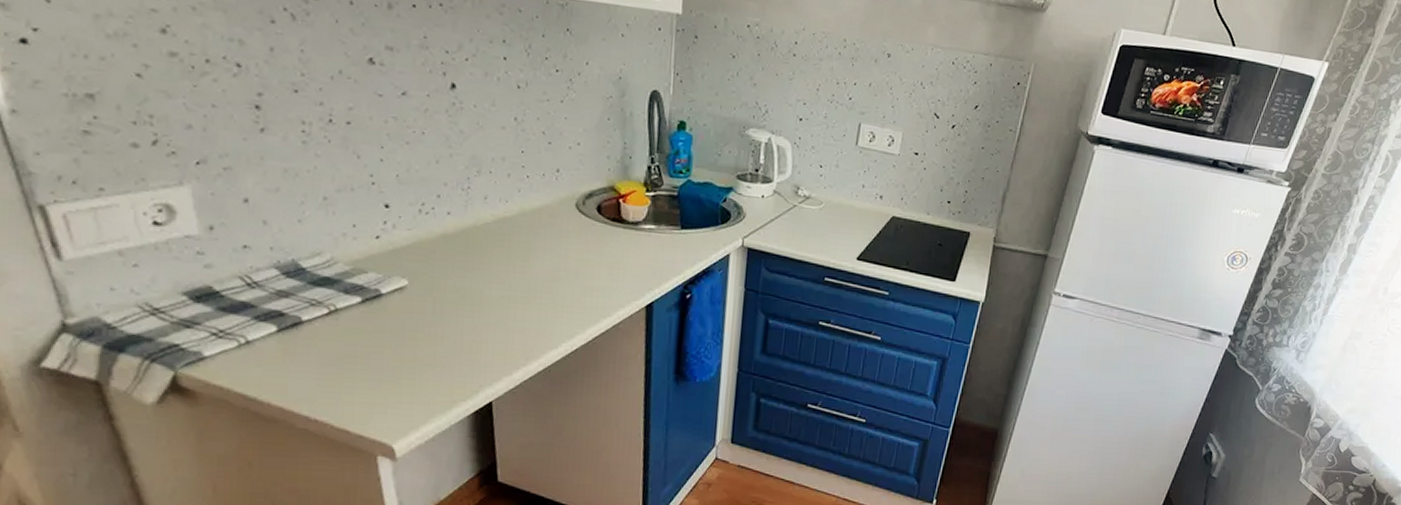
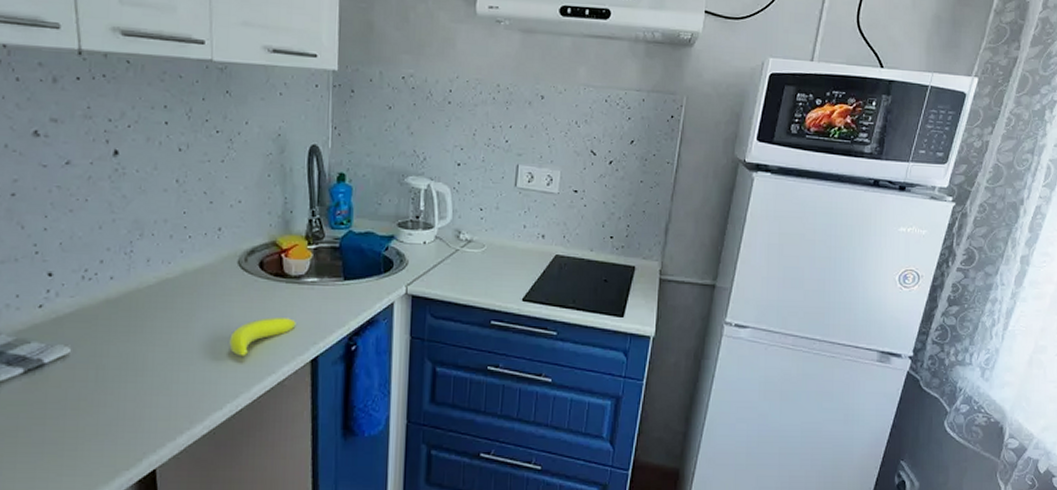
banana: none [565,261,632,298] -> present [229,316,296,356]

